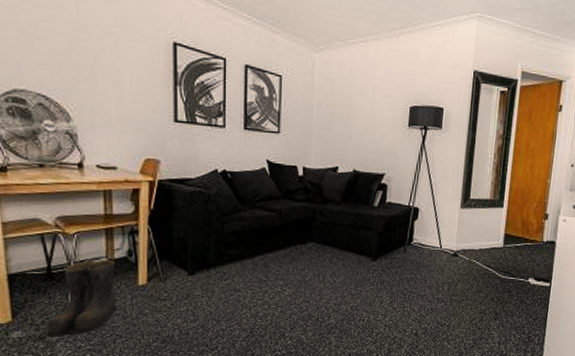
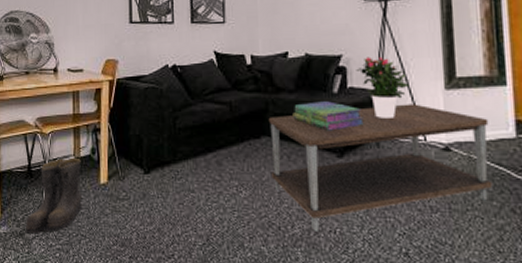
coffee table: none [313,218,487,320] -> present [268,104,493,231]
stack of books: none [337,213,396,239] -> present [292,101,364,131]
potted flower: none [395,177,435,230] -> present [356,56,409,118]

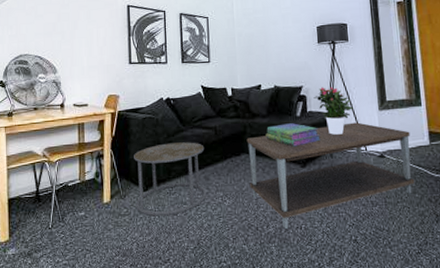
boots: present [25,158,82,234] -> none [33,182,87,253]
side table: none [134,119,219,204] -> present [134,142,207,216]

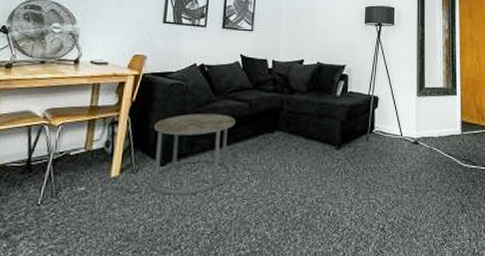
coffee table: present [246,122,415,229] -> none [279,106,445,214]
stack of books: present [265,123,320,147] -> none [303,102,358,127]
potted flower: present [313,86,353,135] -> none [355,68,393,118]

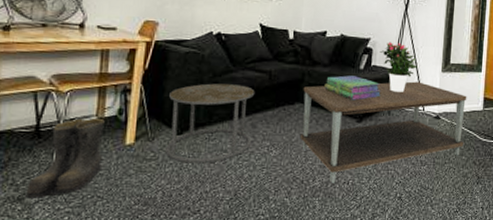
boots: none [11,152,92,235] -> present [25,118,105,198]
coffee table: none [279,106,445,214] -> present [300,81,467,183]
stack of books: none [303,102,358,127] -> present [324,75,381,100]
potted flower: none [355,68,393,118] -> present [380,42,418,92]

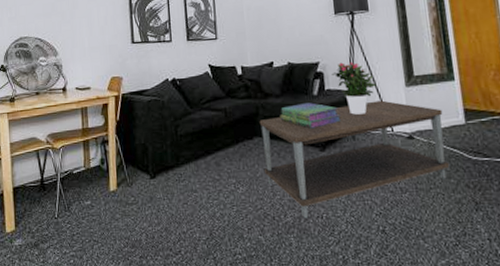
boots: present [25,118,105,198] -> none [39,170,94,244]
side table: present [165,83,255,164] -> none [140,125,218,205]

